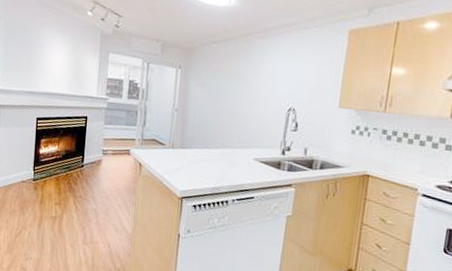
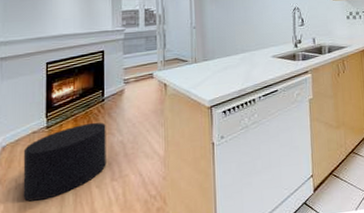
stool: none [11,184,83,244] -> present [23,122,106,202]

